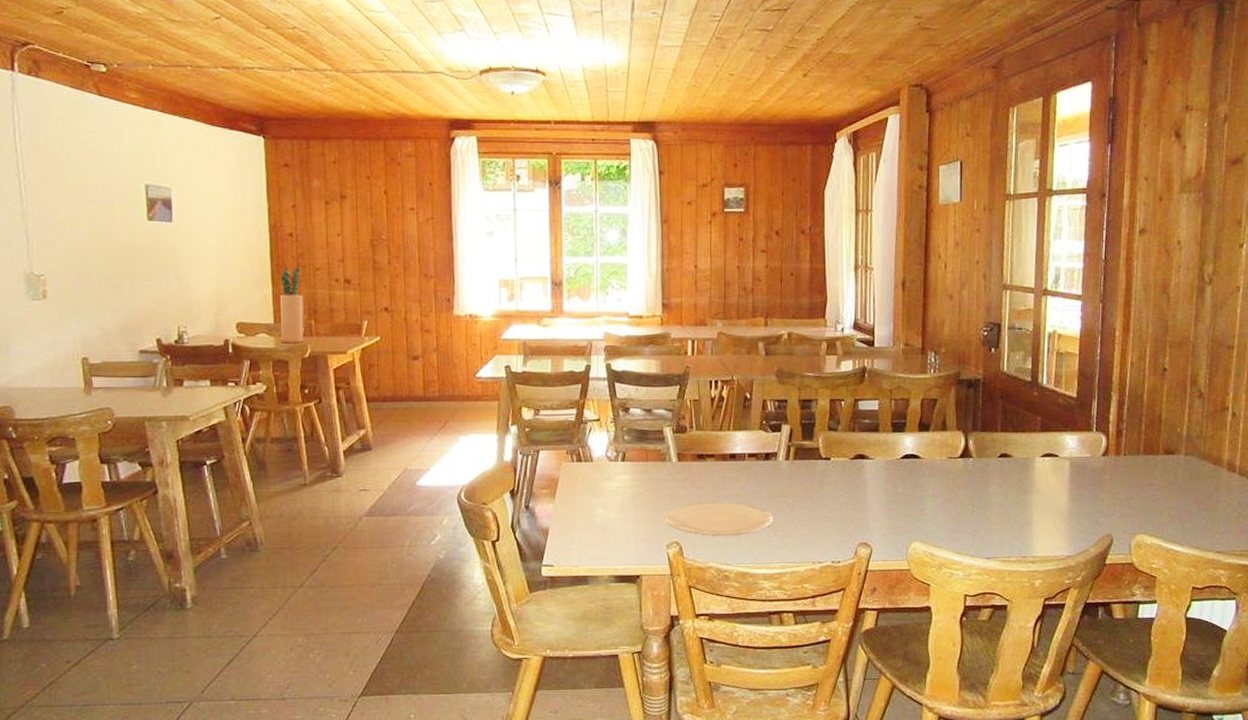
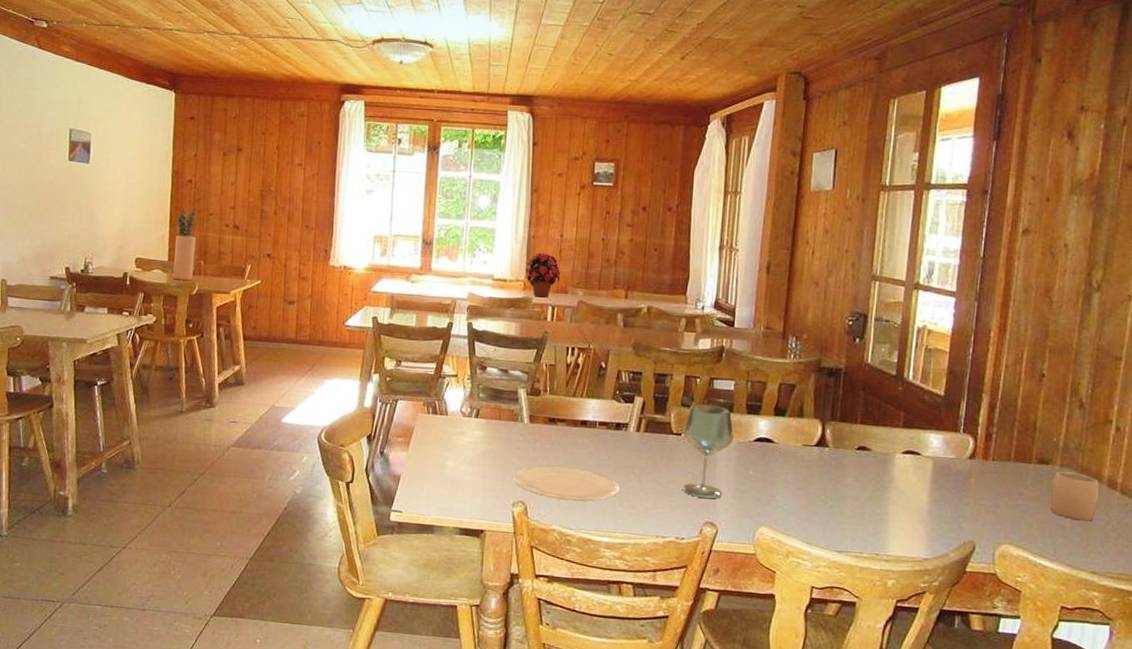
potted flower: none [663,285,698,332] -> present [527,252,561,298]
wine glass: none [831,426,881,520] -> present [683,404,734,499]
mug: none [1178,459,1221,505] -> present [1050,471,1100,521]

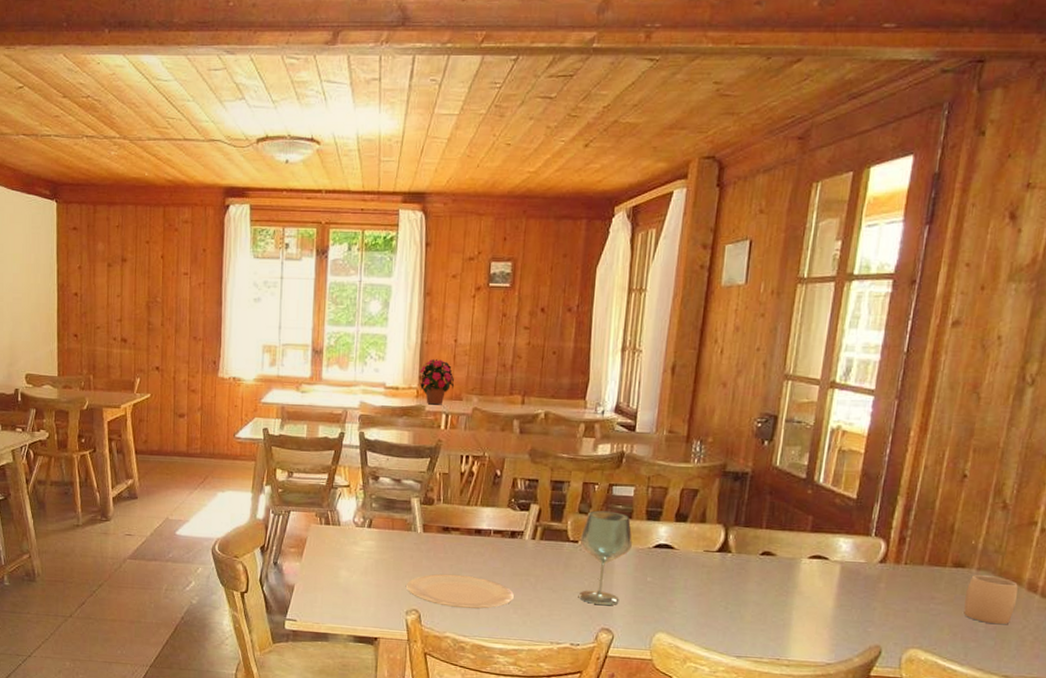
vase: present [172,207,197,281] -> none [63,321,84,396]

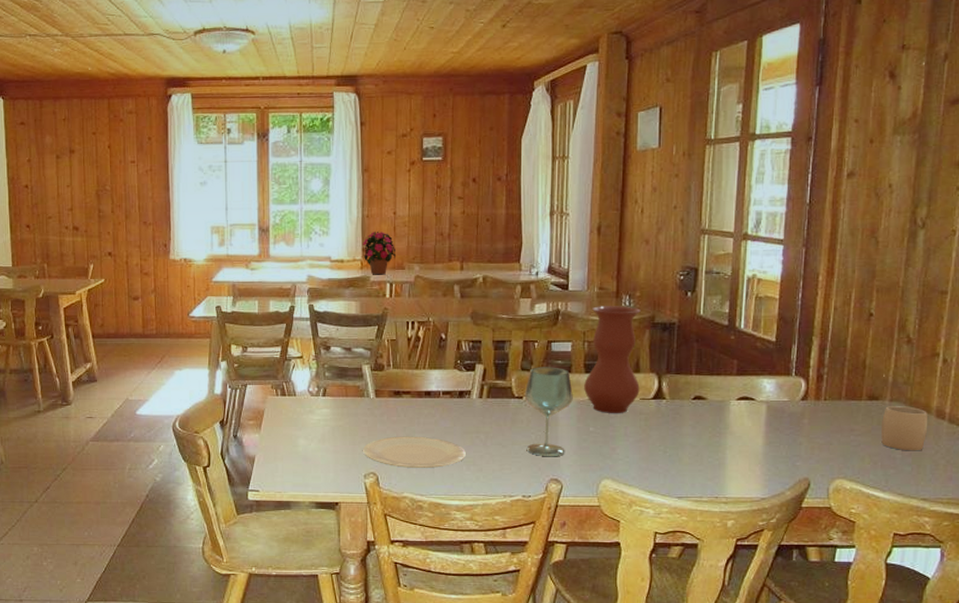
vase: none [644,450,712,565] -> present [584,306,641,413]

